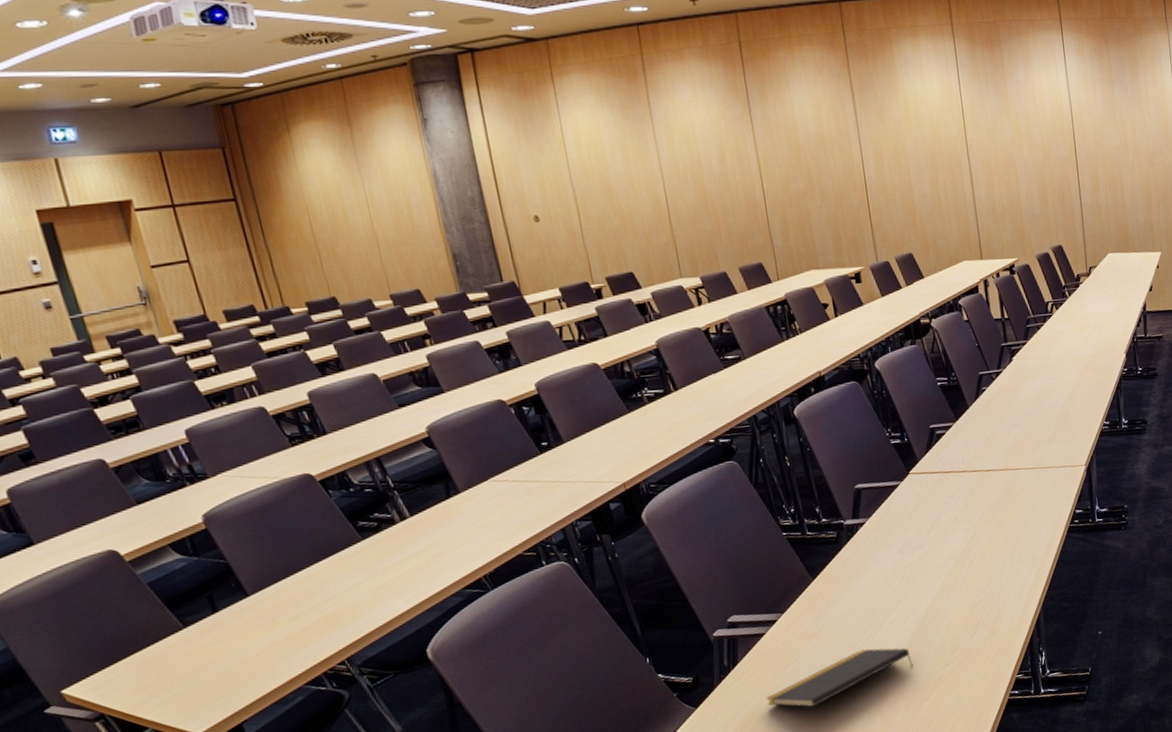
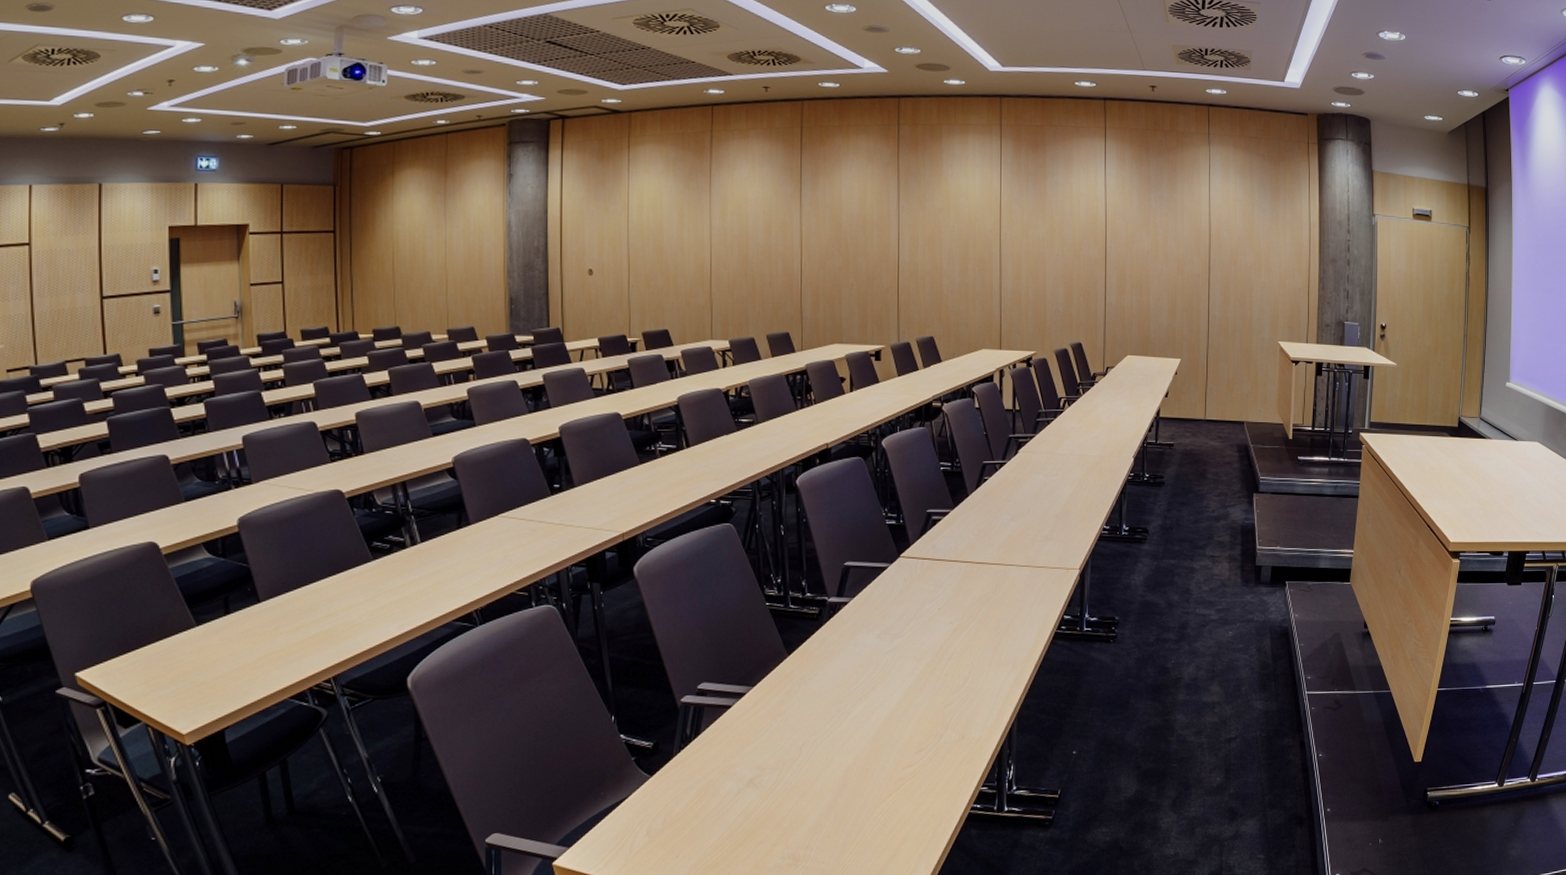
notepad: present [766,648,913,708] -> none [721,735,875,793]

